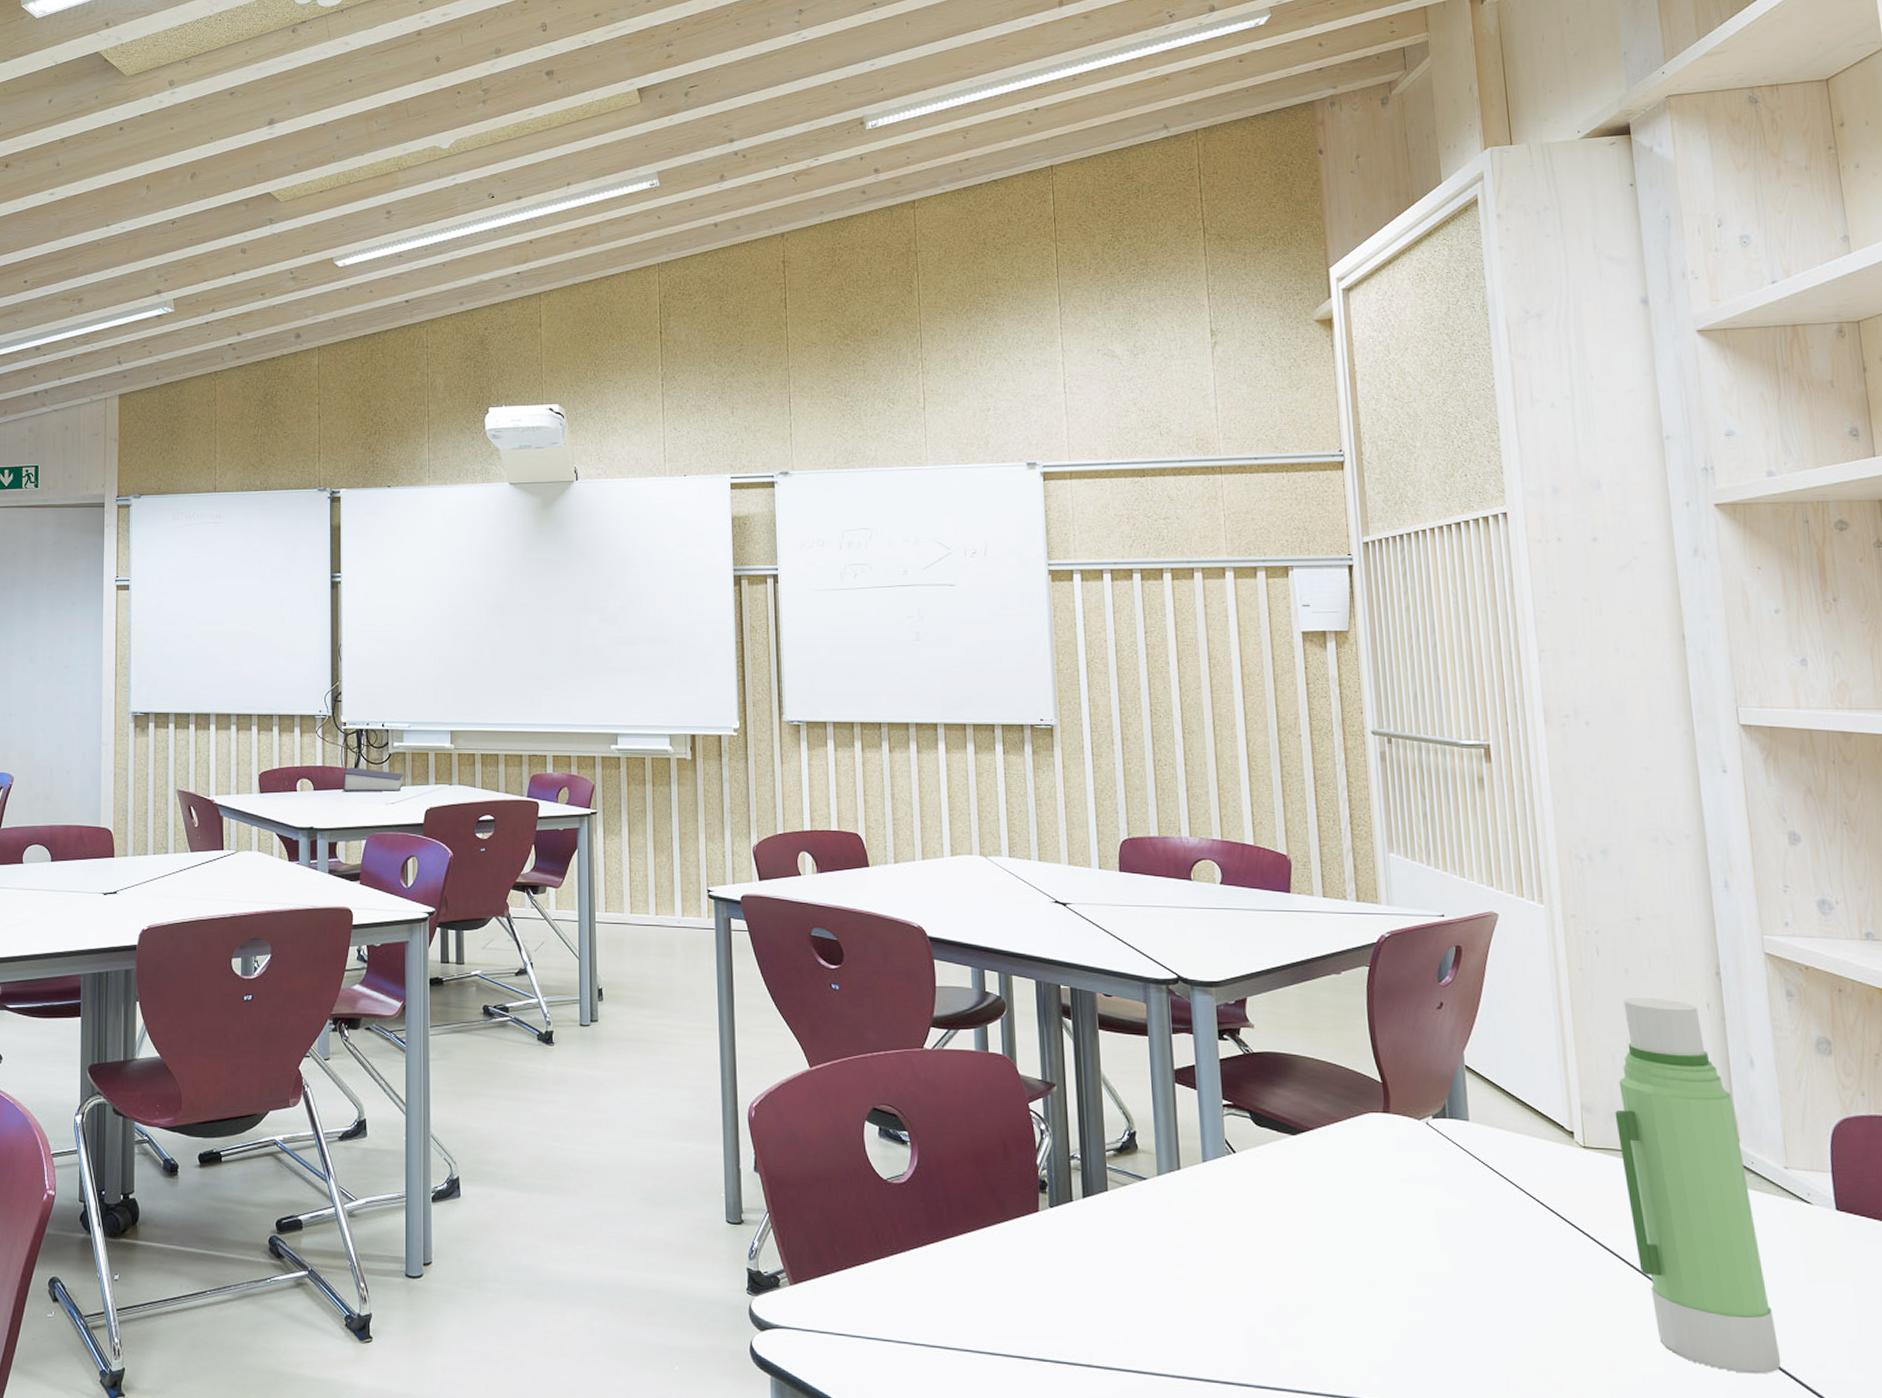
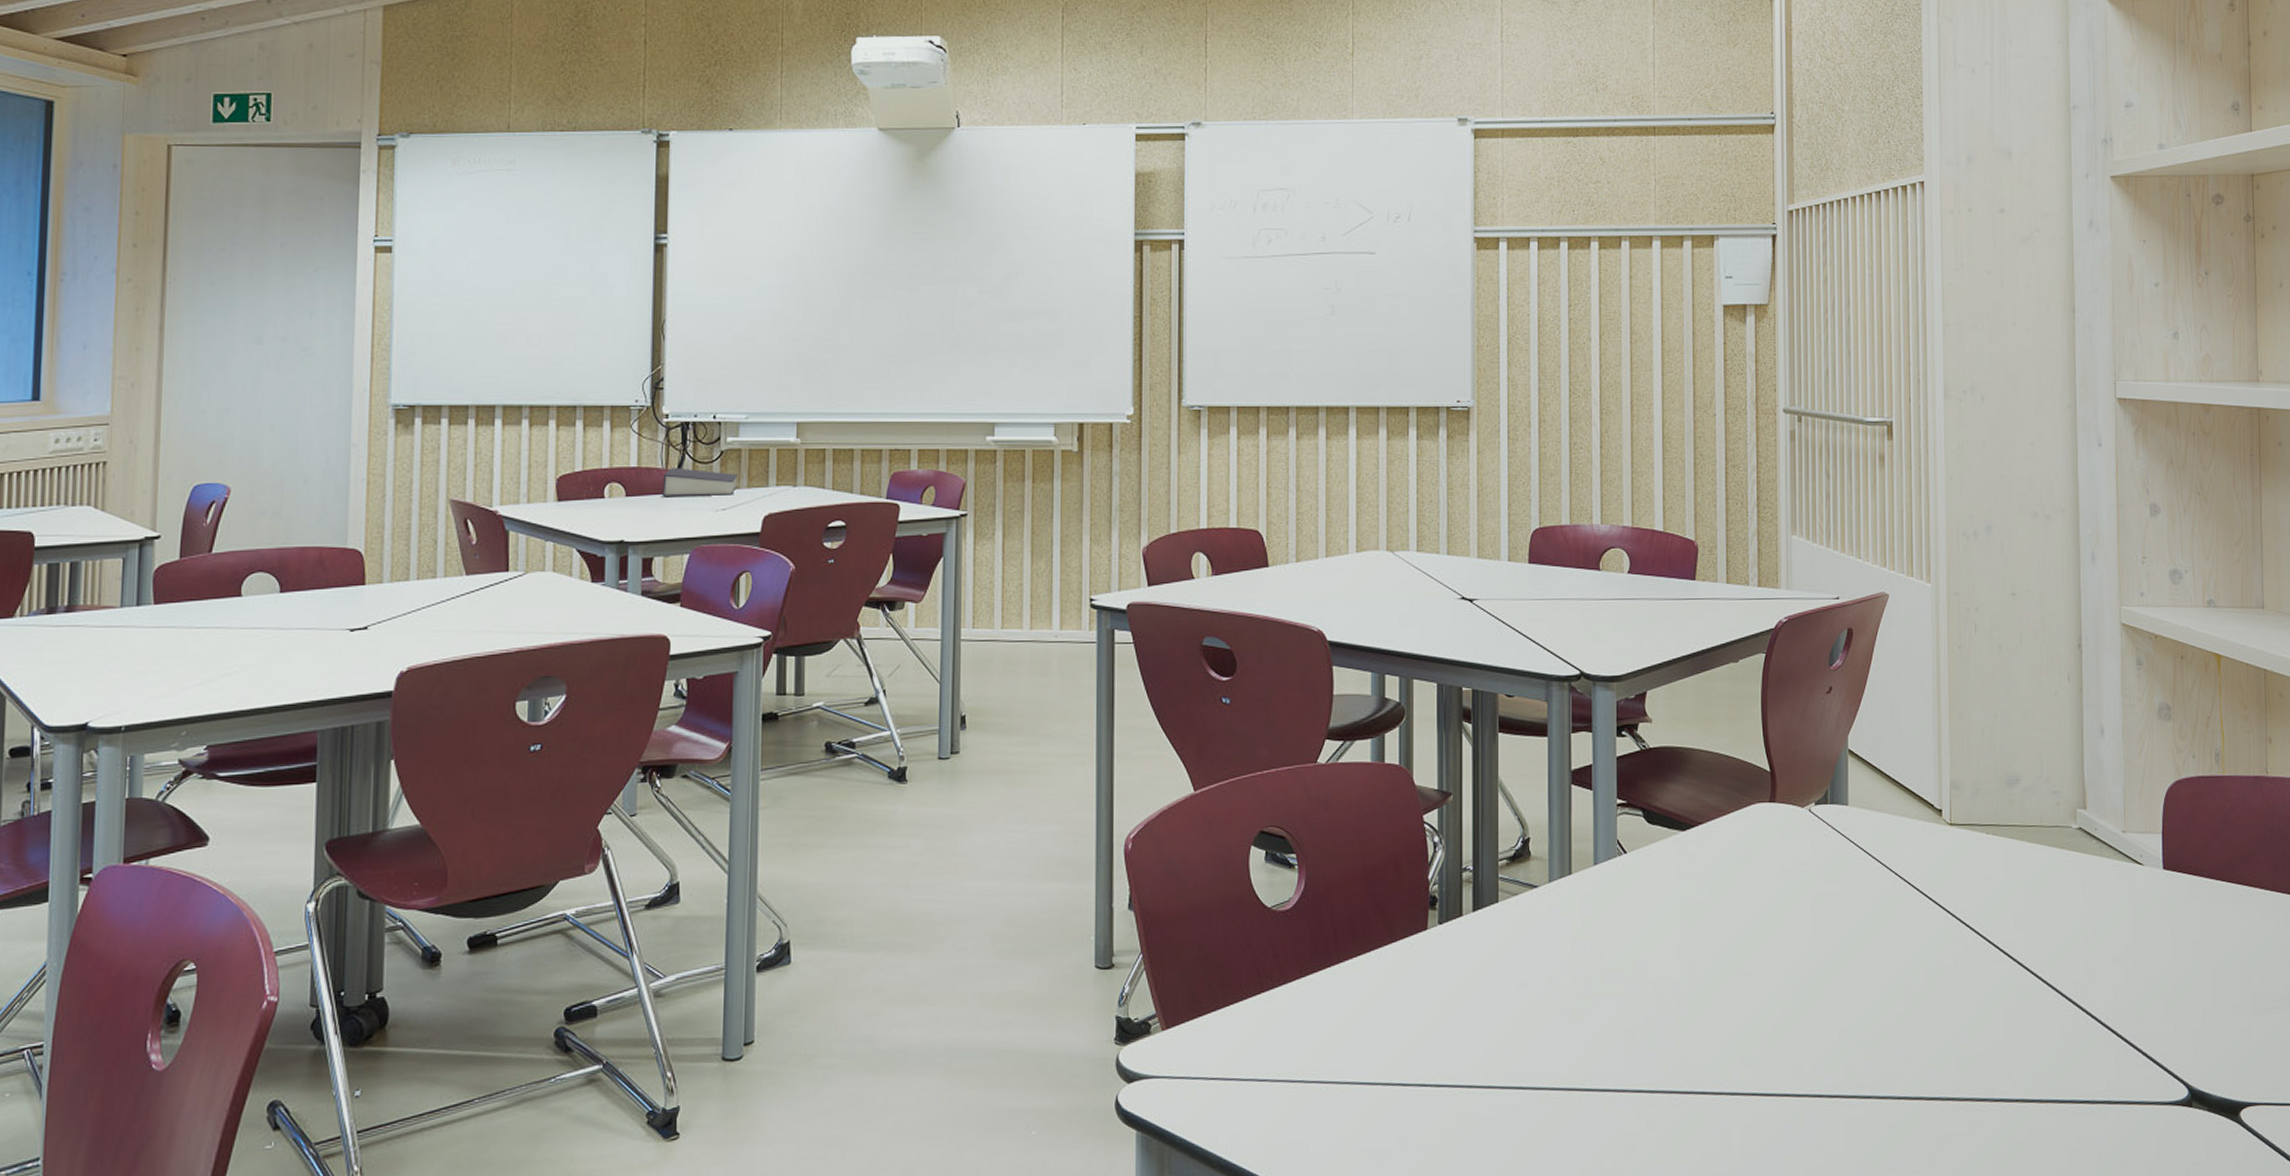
water bottle: present [1615,998,1781,1374] -> none [1980,673,2106,1033]

